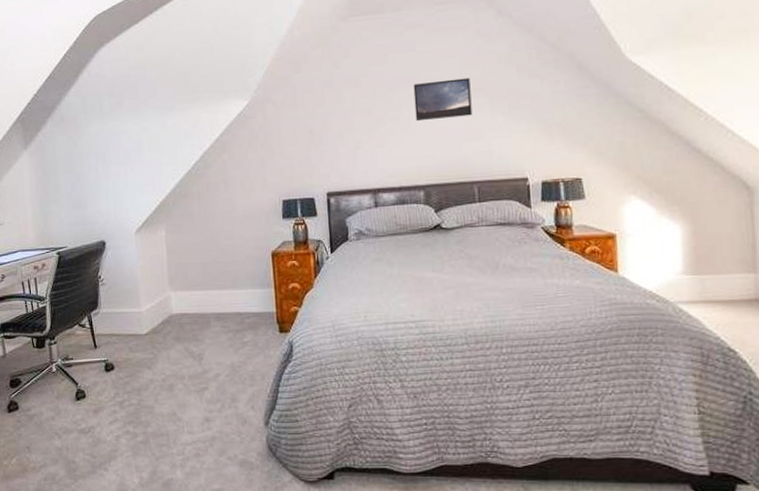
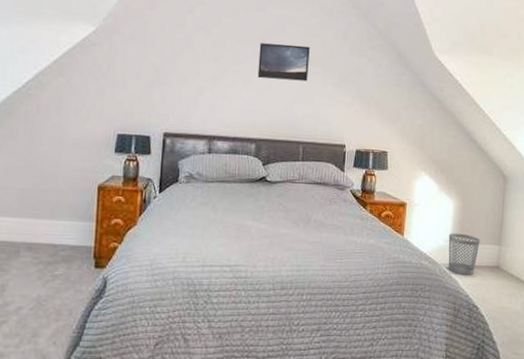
wastebasket: none [679,263,726,313] -> present [448,233,480,275]

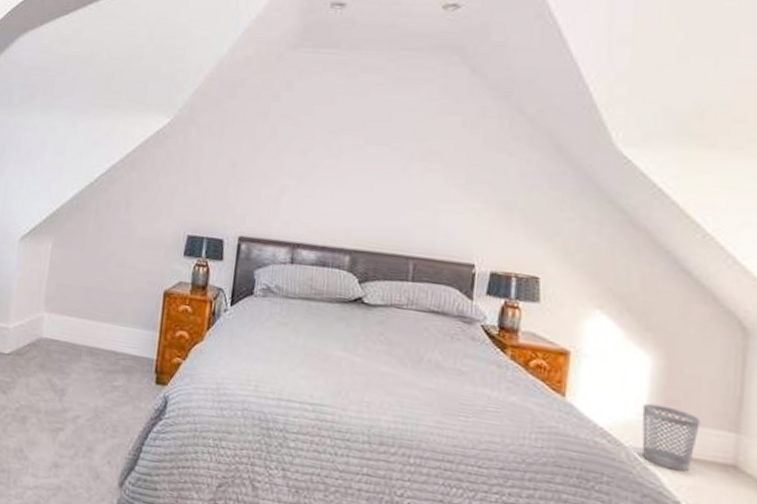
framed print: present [257,43,310,82] -> none [355,134,426,181]

